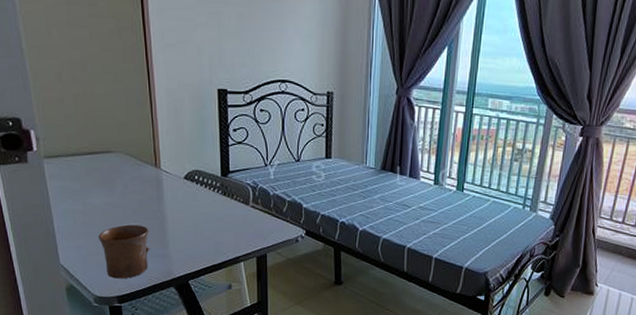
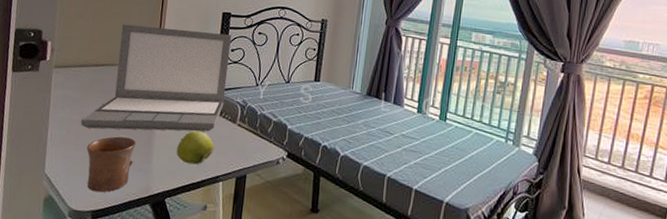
laptop: none [86,107,234,219] -> present [81,24,232,132]
apple: none [191,214,230,248] -> present [176,130,215,165]

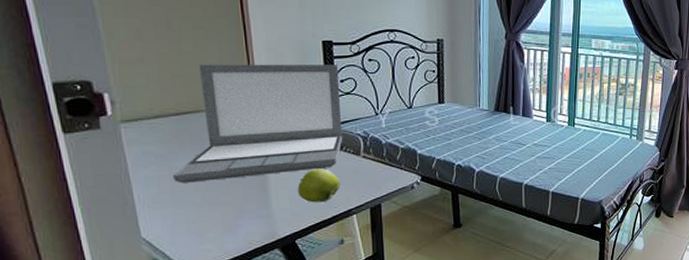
mug: present [86,136,136,193] -> none [188,186,250,247]

